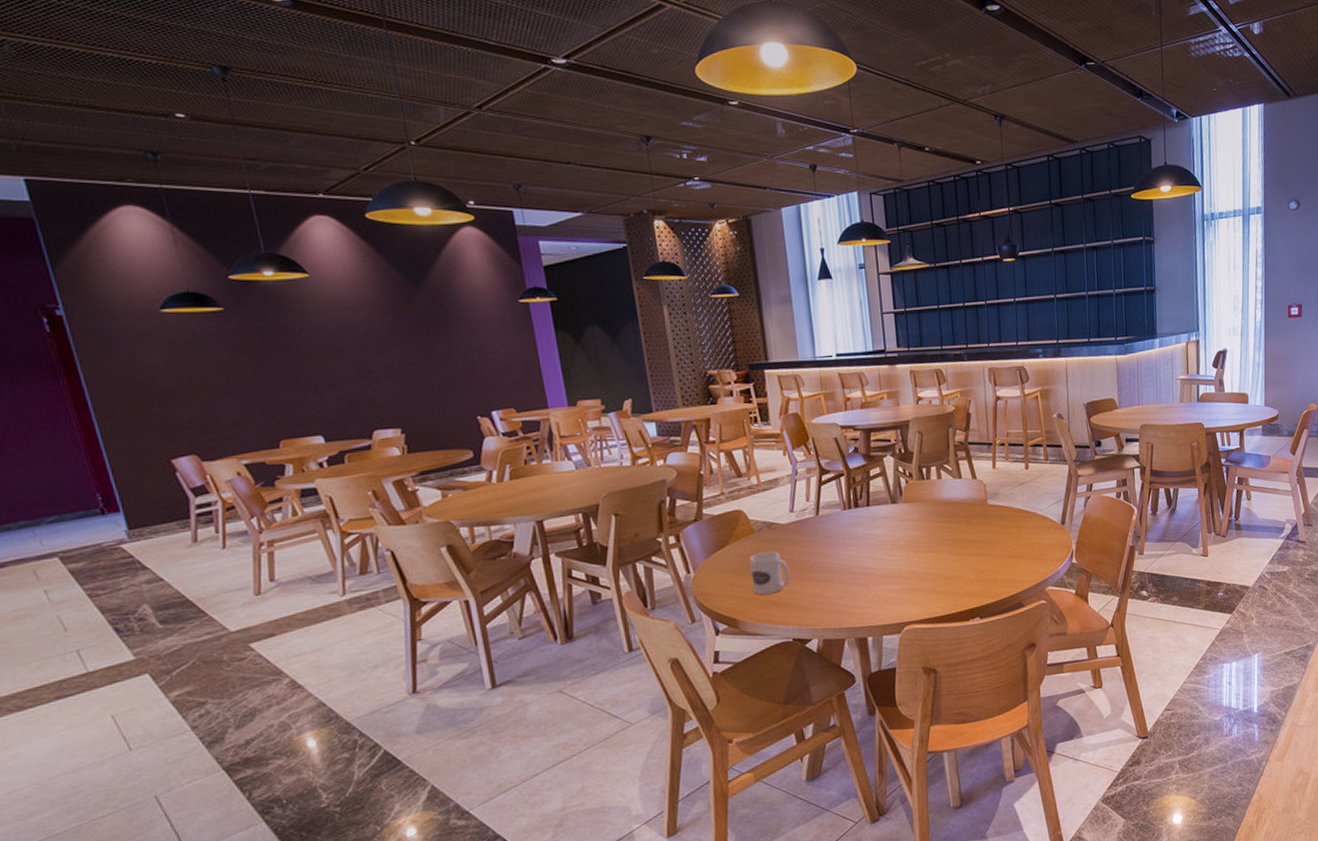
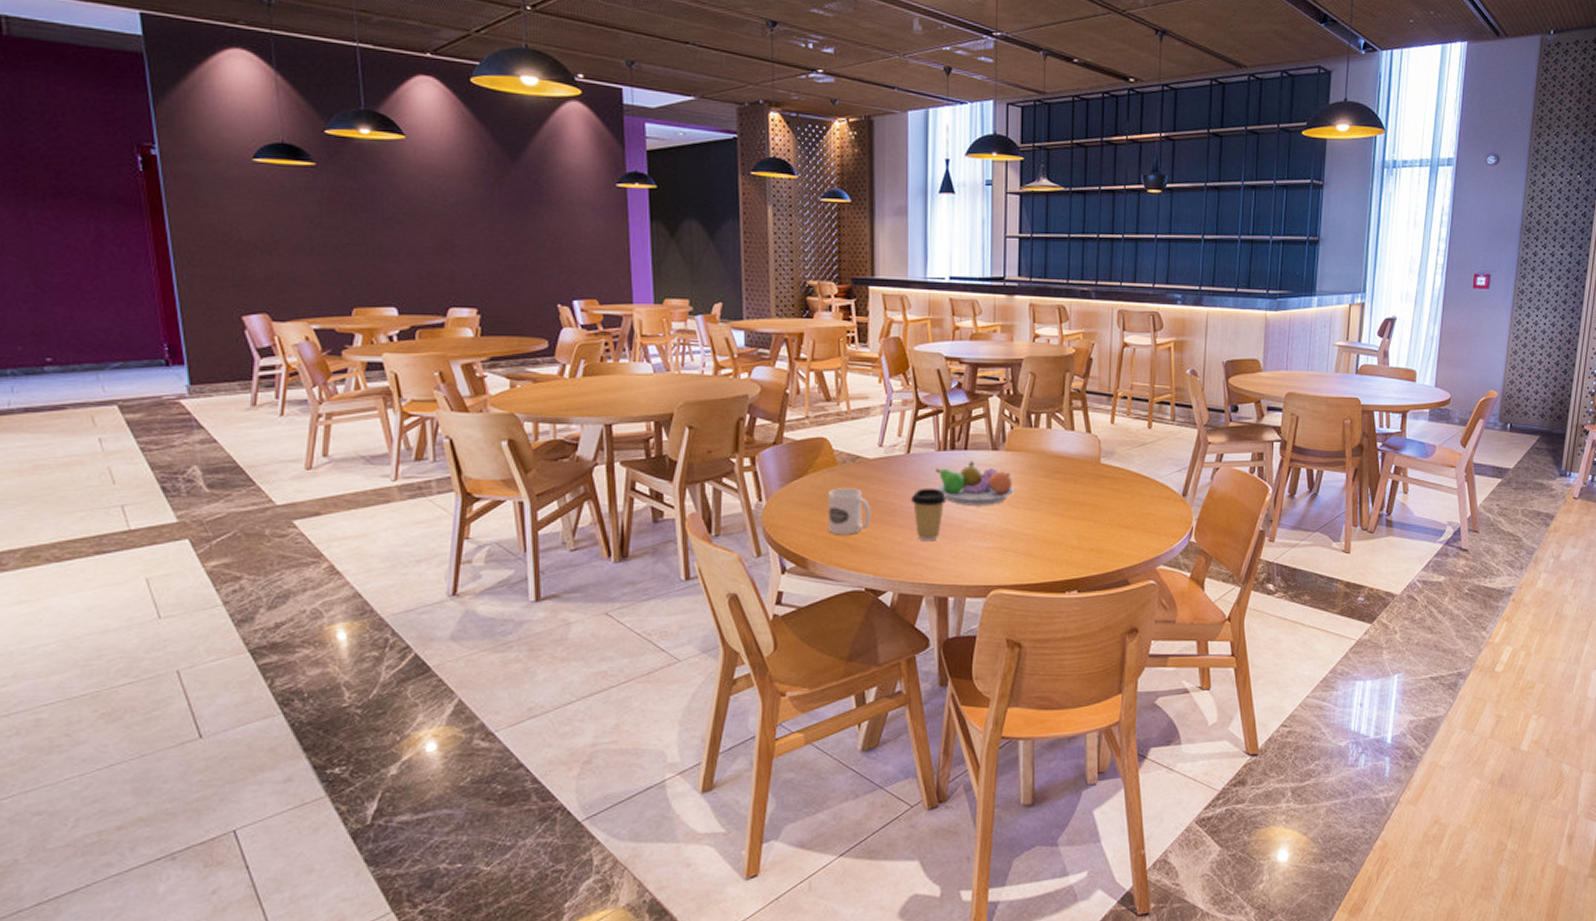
coffee cup: none [823,543,857,591] -> present [910,488,947,542]
fruit bowl: none [843,515,915,555] -> present [936,461,1014,505]

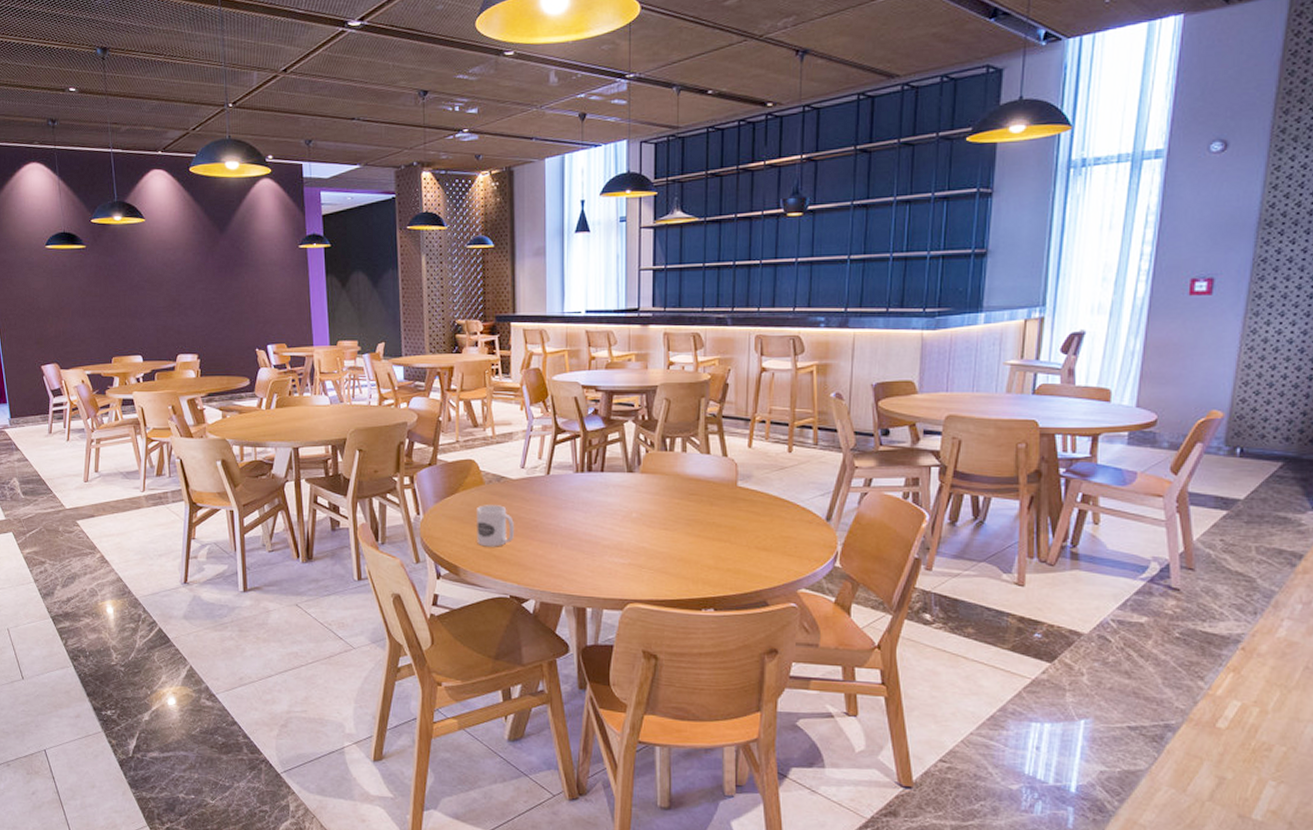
coffee cup: present [910,488,947,542] -> none [550,506,585,556]
fruit bowl: present [936,461,1014,505] -> none [574,482,650,524]

